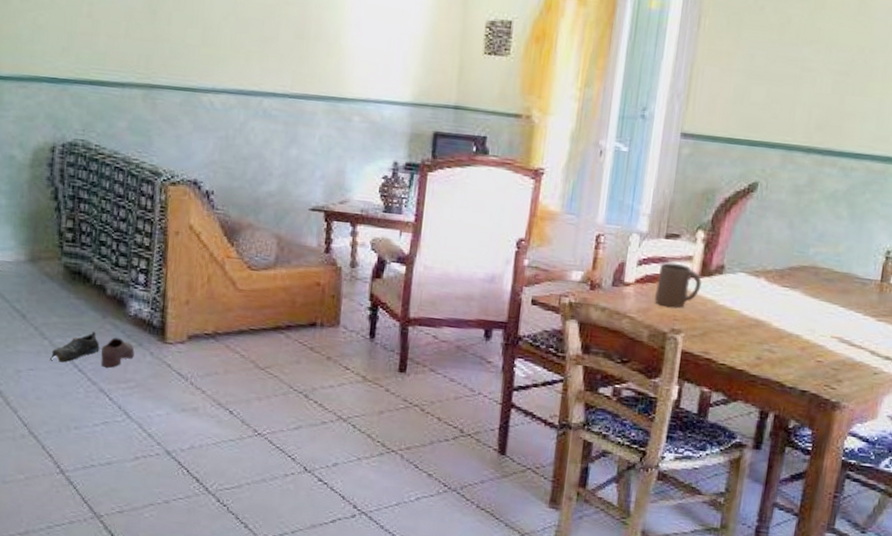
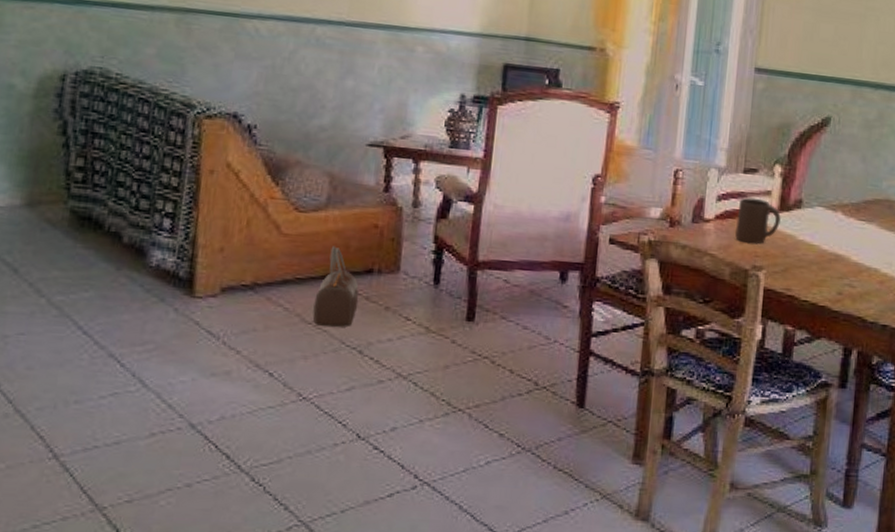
shoe: present [50,331,101,362] -> none [47,286,113,324]
shoe: present [100,338,135,368] -> none [112,293,155,328]
handbag: none [265,301,304,374] -> present [313,246,359,328]

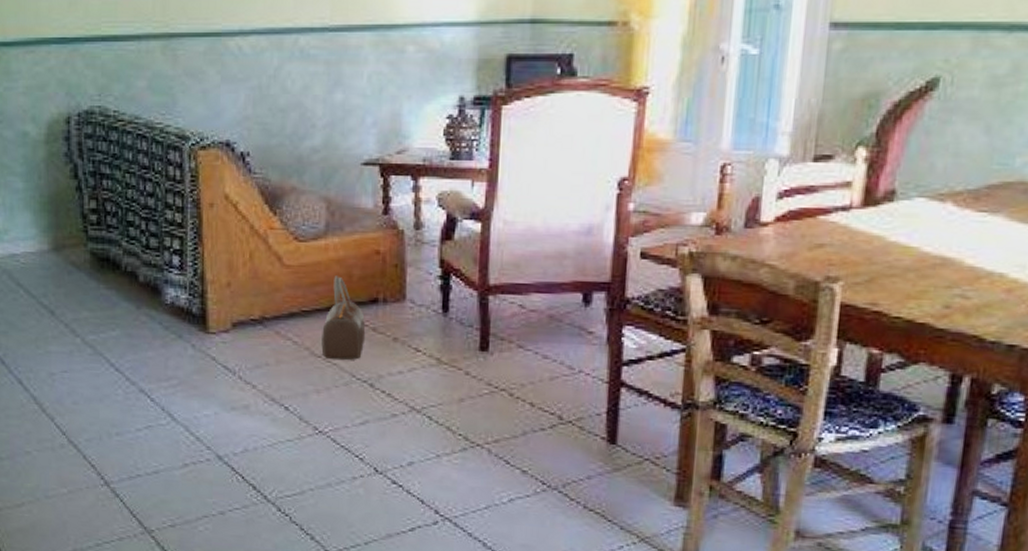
cup: present [735,197,781,244] -> none [802,192,865,250]

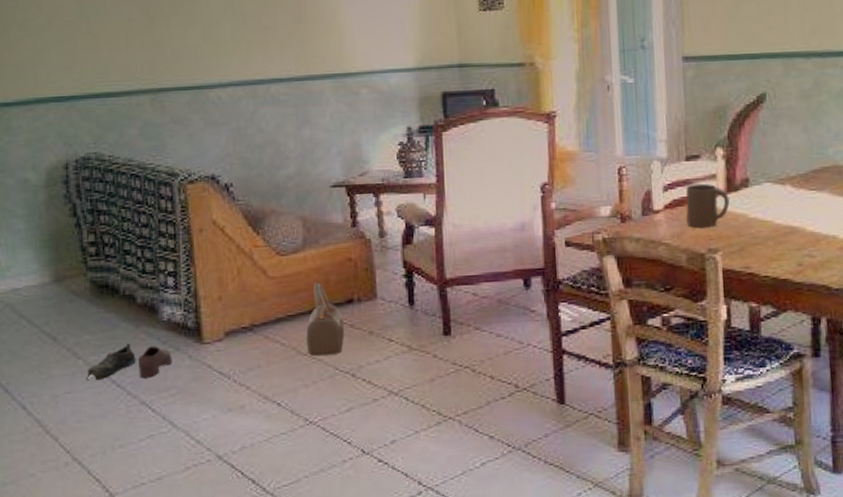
shoe: none [84,325,137,362] -> present [87,343,137,380]
shoe: none [137,330,174,365] -> present [137,346,172,378]
cup: none [802,192,865,250] -> present [685,183,730,228]

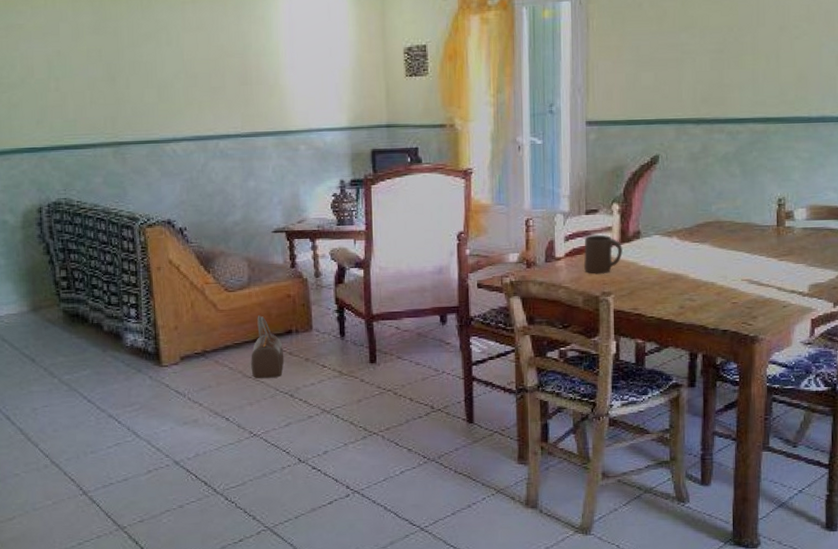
shoe: present [87,343,137,380] -> none [62,365,105,396]
shoe: present [137,346,172,378] -> none [105,368,135,395]

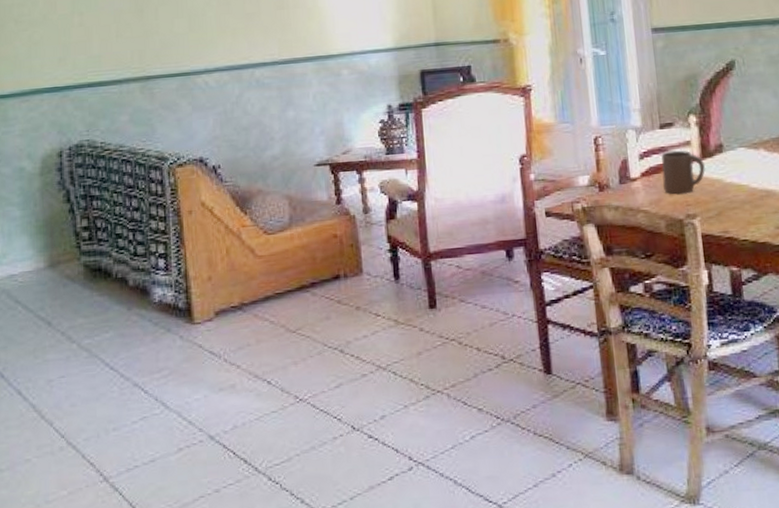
handbag: present [251,315,284,379] -> none [294,260,332,334]

